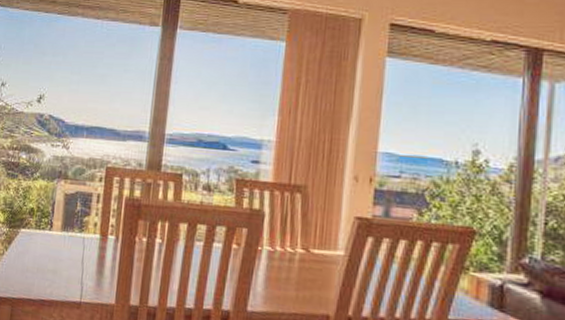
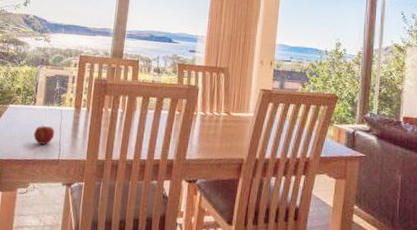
apple: none [50,254,76,282] -> present [33,124,55,145]

